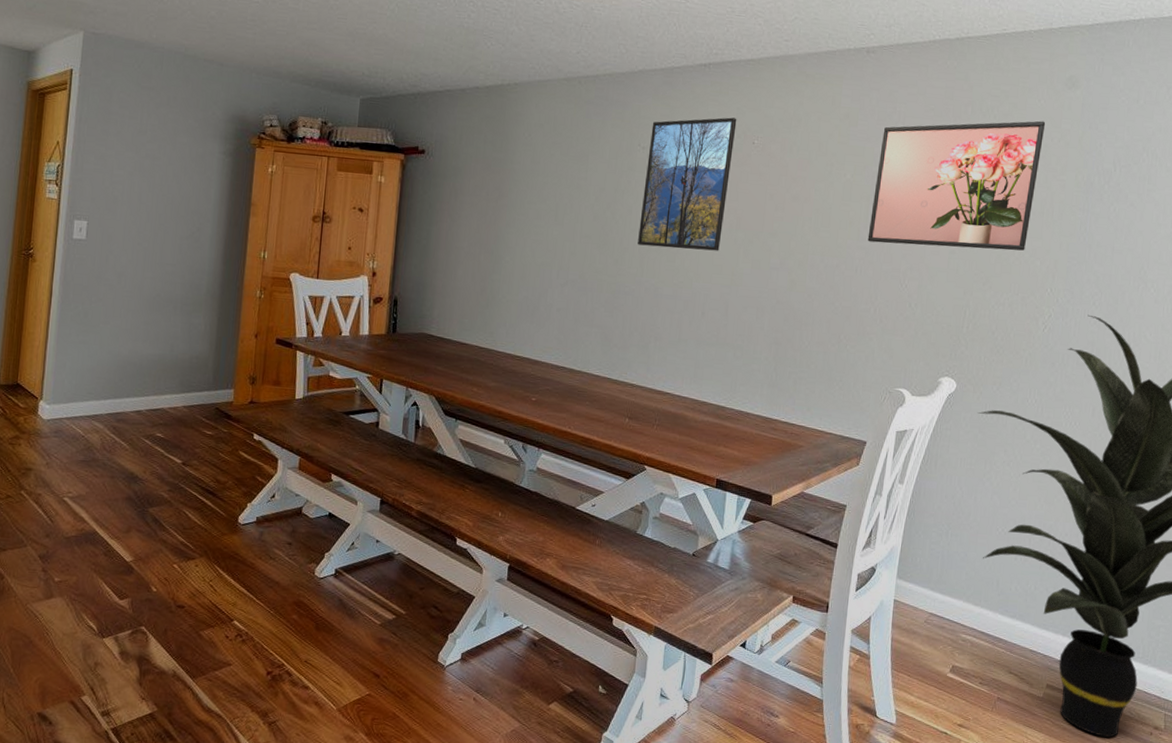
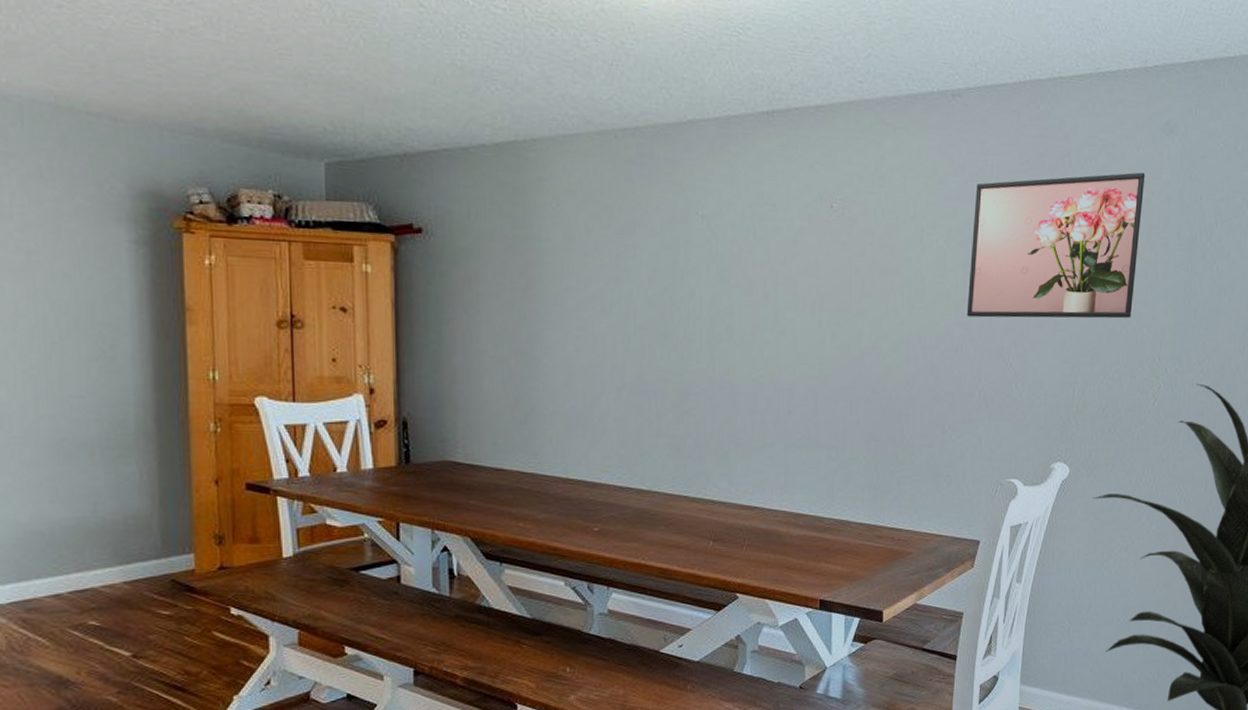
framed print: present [638,117,737,251] -> none [705,176,810,337]

